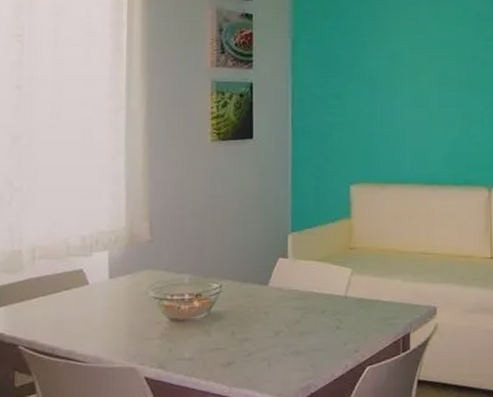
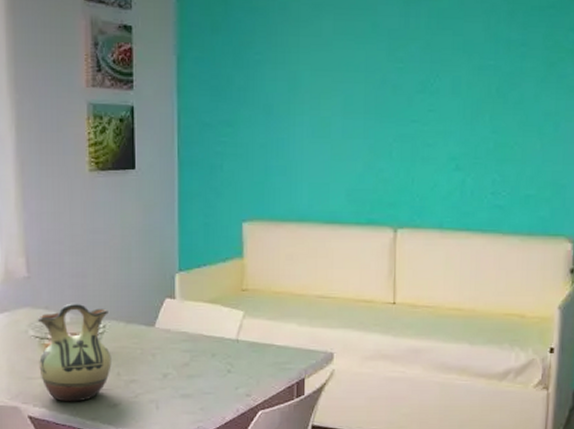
ceramic pitcher: none [157,264,227,362] -> present [37,303,112,402]

